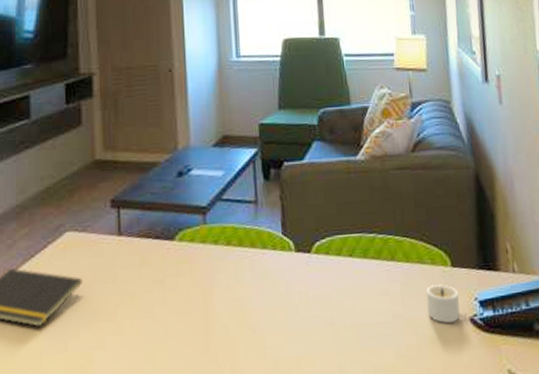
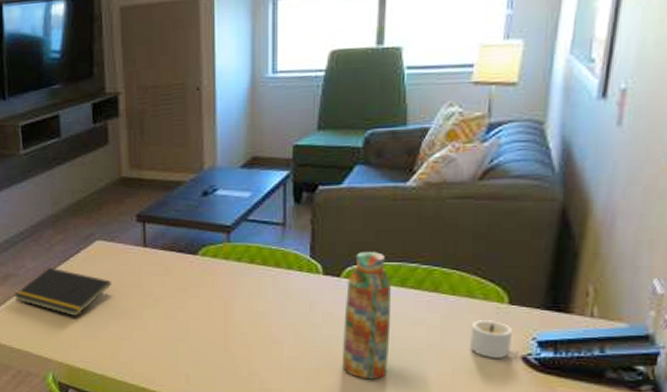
water bottle: none [317,225,363,362] -> present [343,252,392,380]

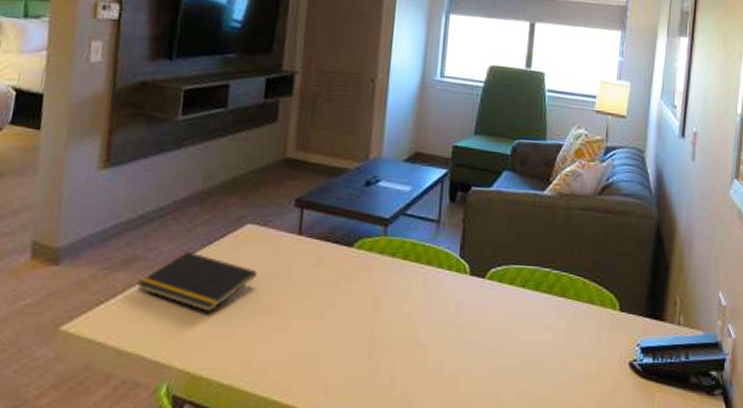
water bottle: present [343,252,392,380] -> none [481,254,528,387]
candle: present [470,320,513,358] -> none [589,326,623,364]

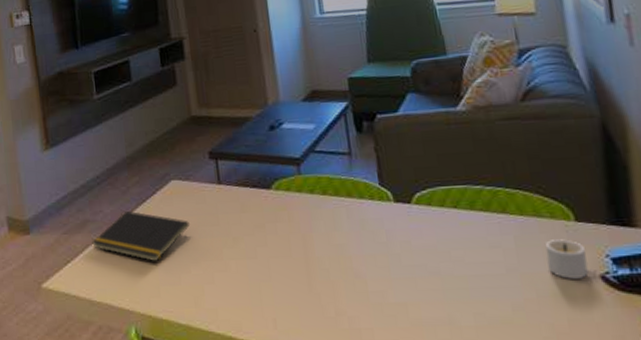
candle: none [589,326,623,364] -> present [545,239,589,279]

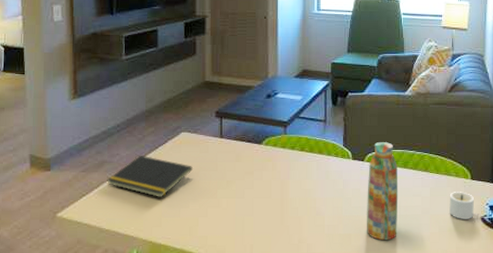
water bottle: none [419,176,474,311] -> present [367,142,398,241]

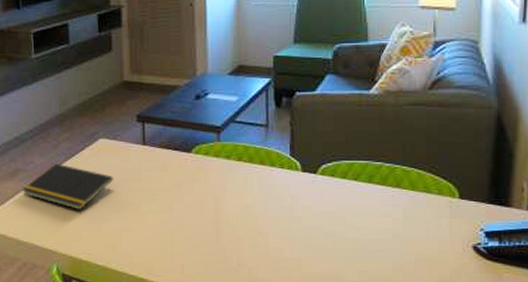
water bottle: present [367,142,398,241] -> none [321,151,361,268]
candle: present [449,192,475,219] -> none [429,213,464,247]

